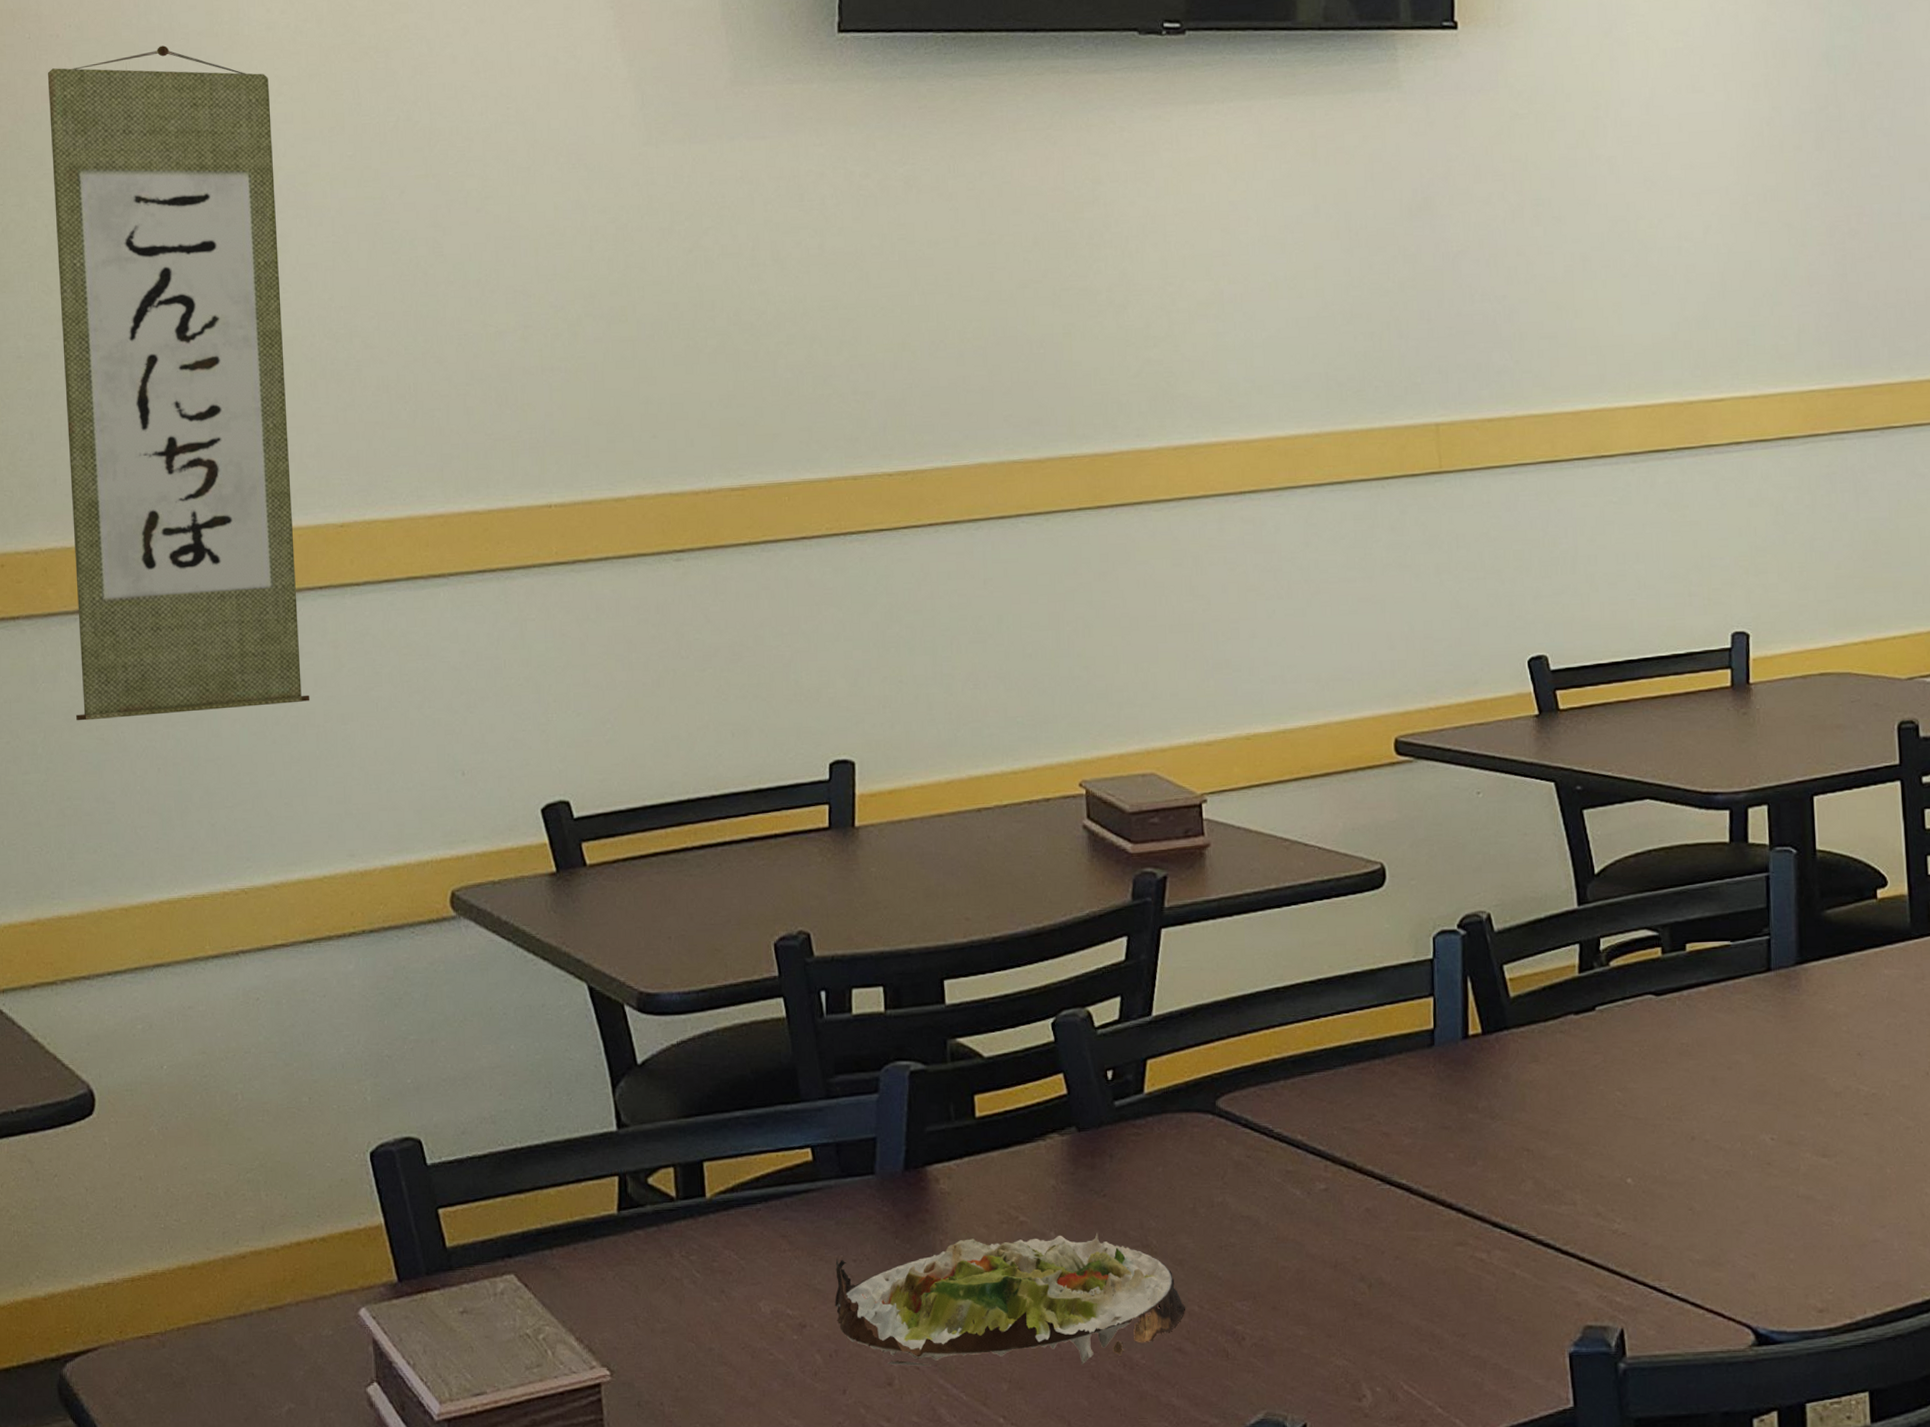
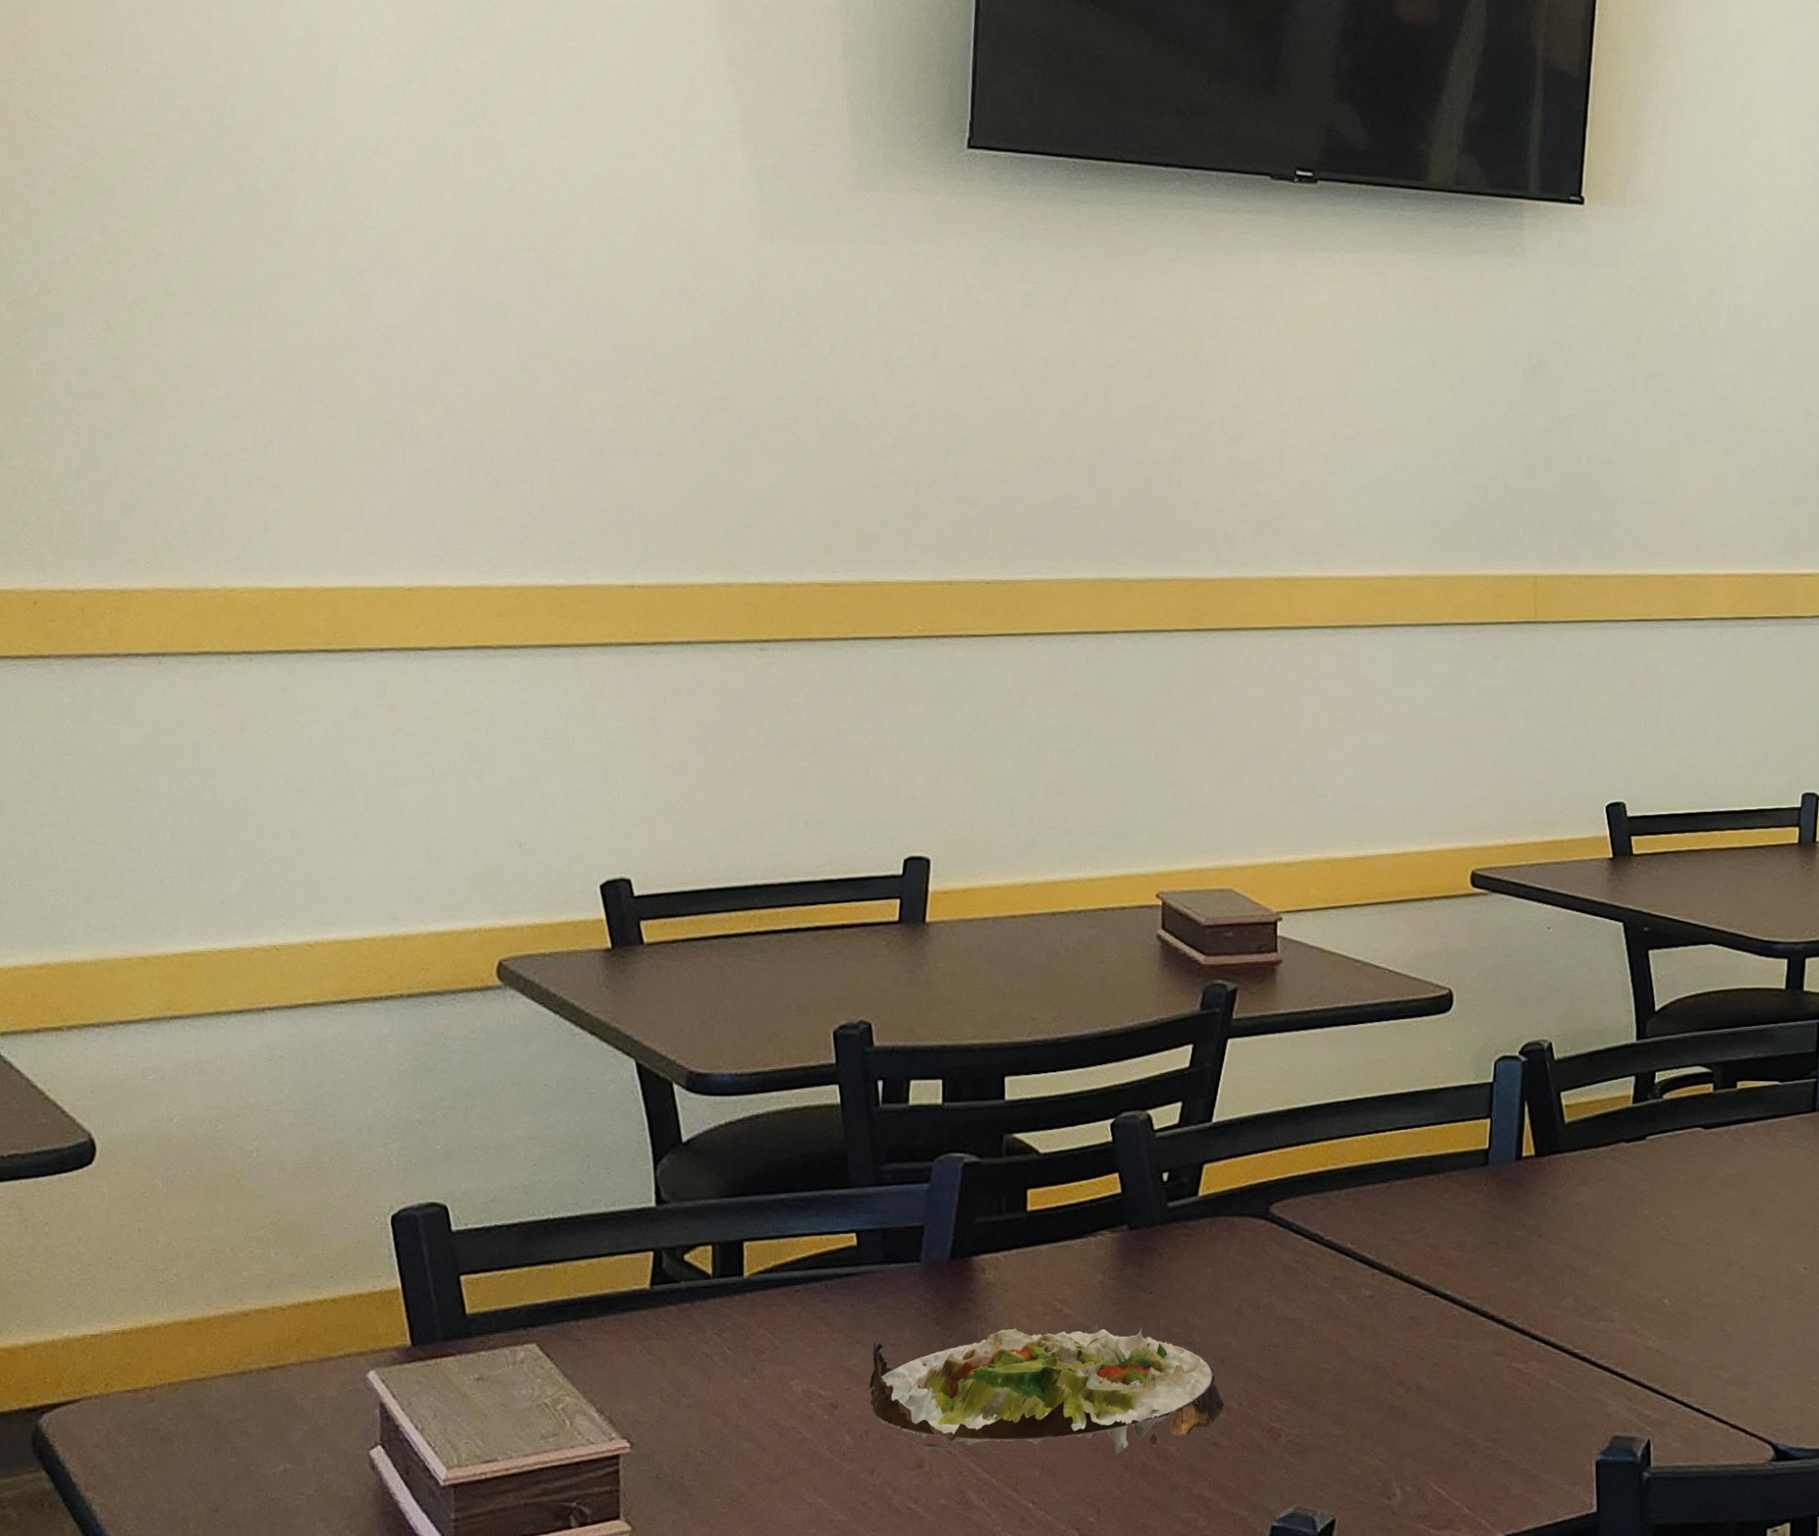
wall scroll: present [47,45,310,721] -> none [104,92,365,766]

